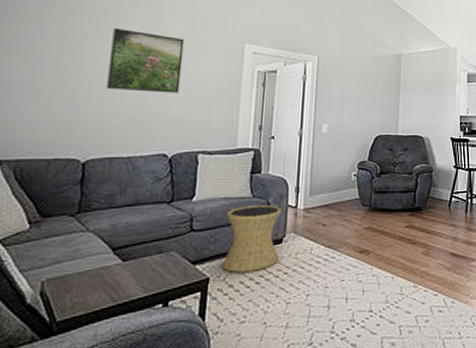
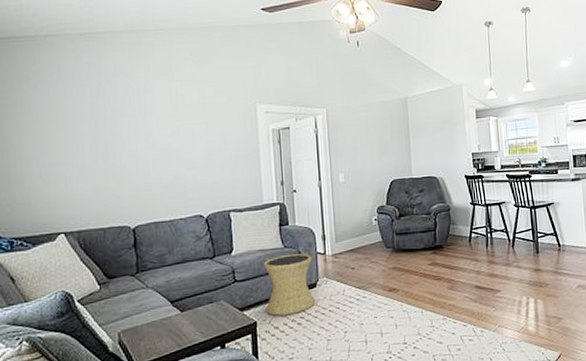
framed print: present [106,28,185,93] -> none [138,103,205,161]

